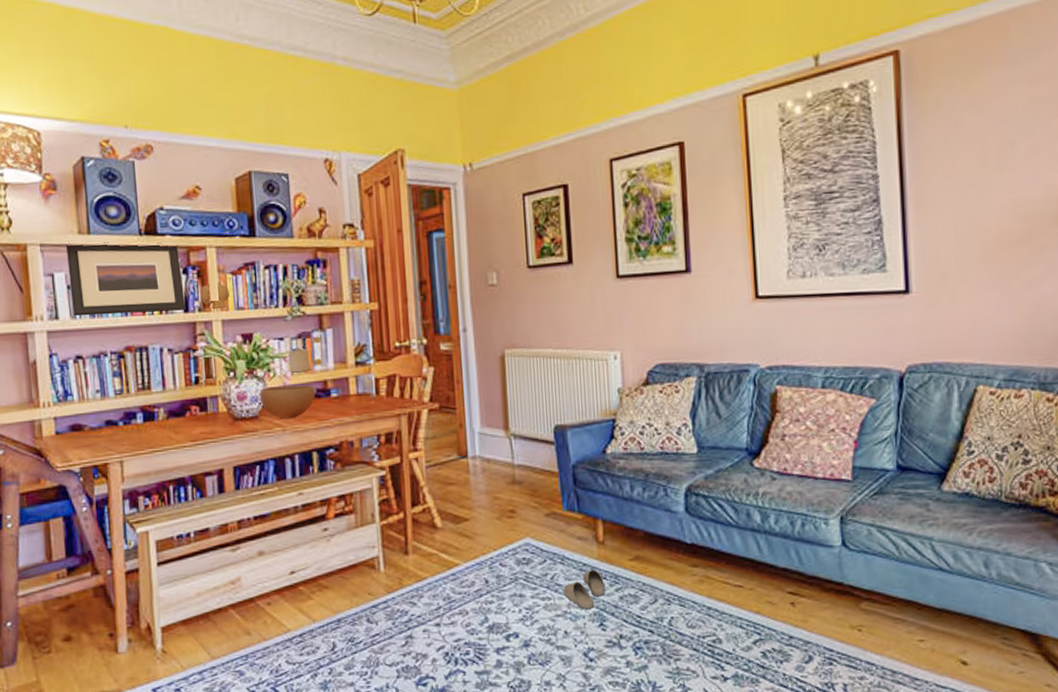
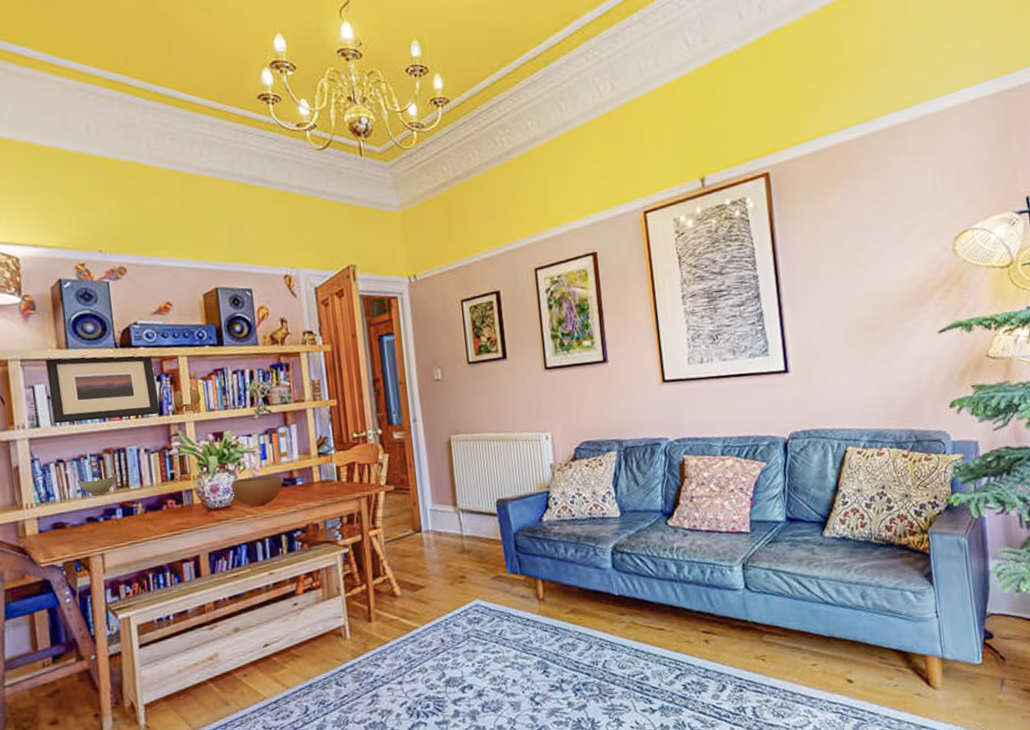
bowl: none [96,374,139,397] -> present [76,473,117,496]
candle: present [288,346,310,373] -> none [256,441,277,465]
slippers: present [564,570,606,610] -> none [511,624,547,660]

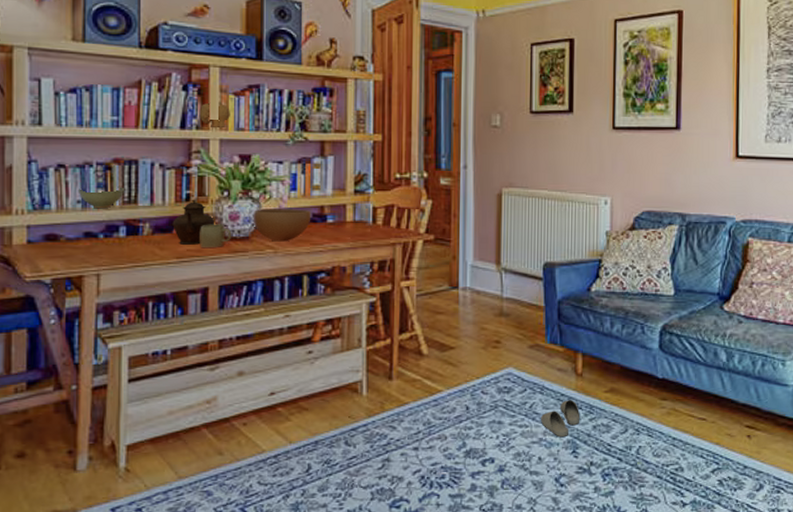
picture frame: present [44,354,160,424] -> none [56,48,182,127]
teapot: none [161,477,199,520] -> present [172,199,215,245]
mug: none [186,497,215,521] -> present [200,224,232,249]
slippers: none [511,624,547,660] -> present [541,400,580,438]

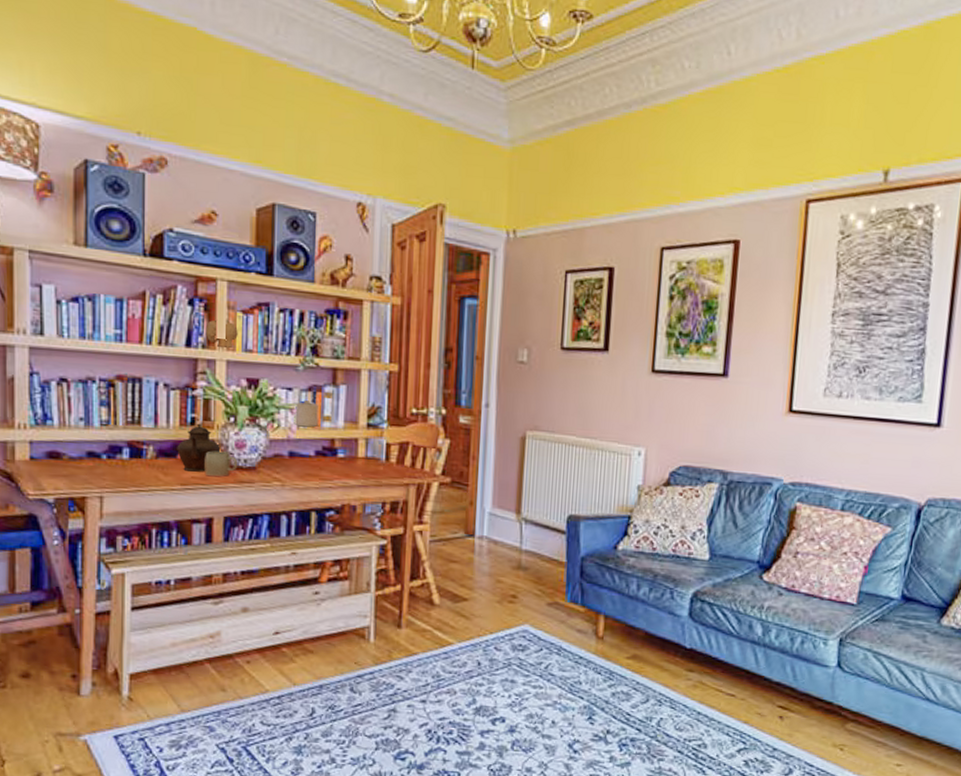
bowl: present [78,187,125,209] -> none [80,404,129,428]
bowl: present [253,208,311,242] -> none [260,438,321,475]
candle: none [286,171,308,197] -> present [295,399,318,427]
slippers: present [541,400,580,438] -> none [556,663,599,702]

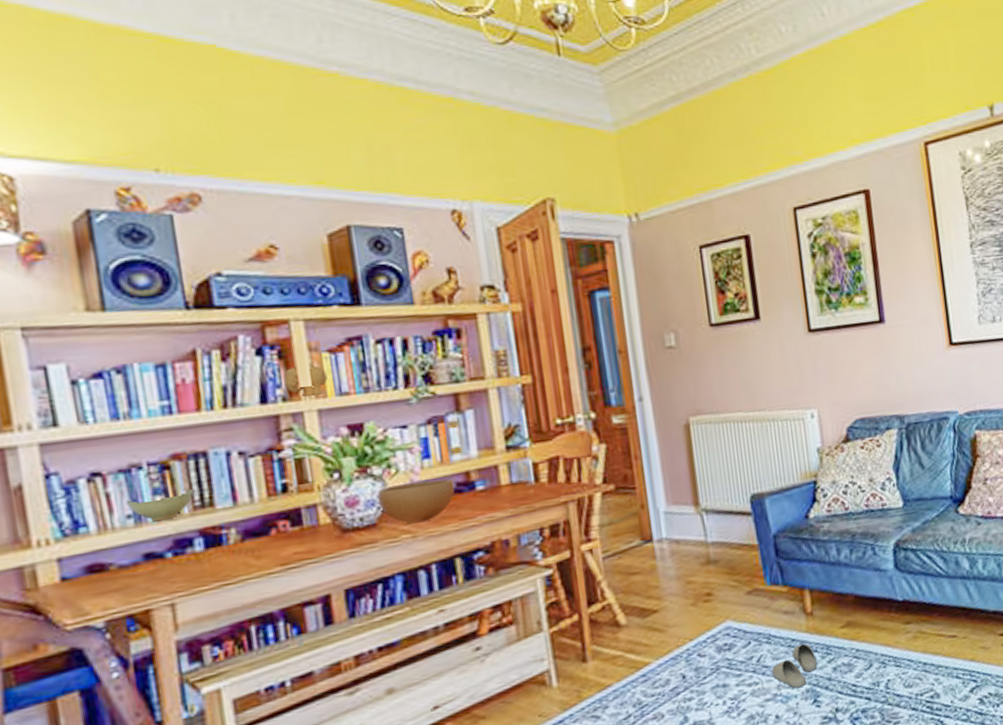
bowl: none [80,404,129,428] -> present [125,488,195,522]
teapot: present [177,423,221,472] -> none [268,488,328,548]
mug: present [205,451,238,477] -> none [307,513,353,548]
bowl: none [260,438,321,475] -> present [377,479,455,524]
candle: present [295,399,318,427] -> none [414,434,446,467]
slippers: none [556,663,599,702] -> present [772,643,817,689]

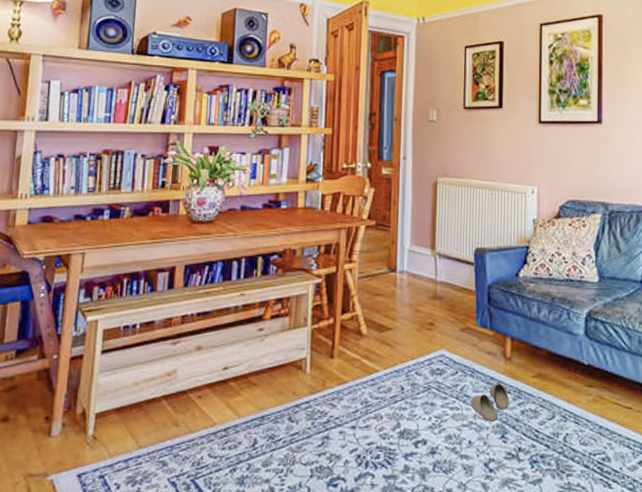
bowl: present [125,488,195,522] -> none [72,175,112,194]
decorative figurine: present [283,365,328,398] -> none [177,101,203,123]
bowl: present [377,479,455,524] -> none [217,195,268,226]

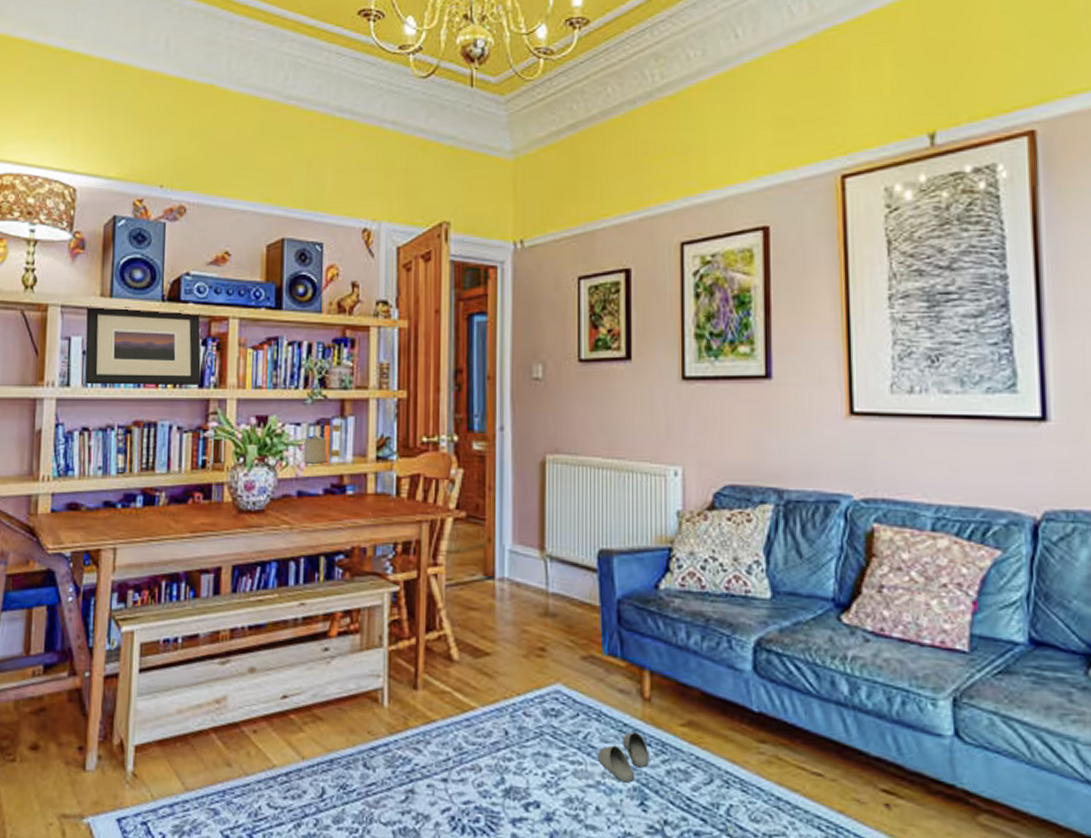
picture frame: none [62,55,164,122] -> present [85,305,201,385]
candle: none [247,161,266,184] -> present [303,434,327,464]

